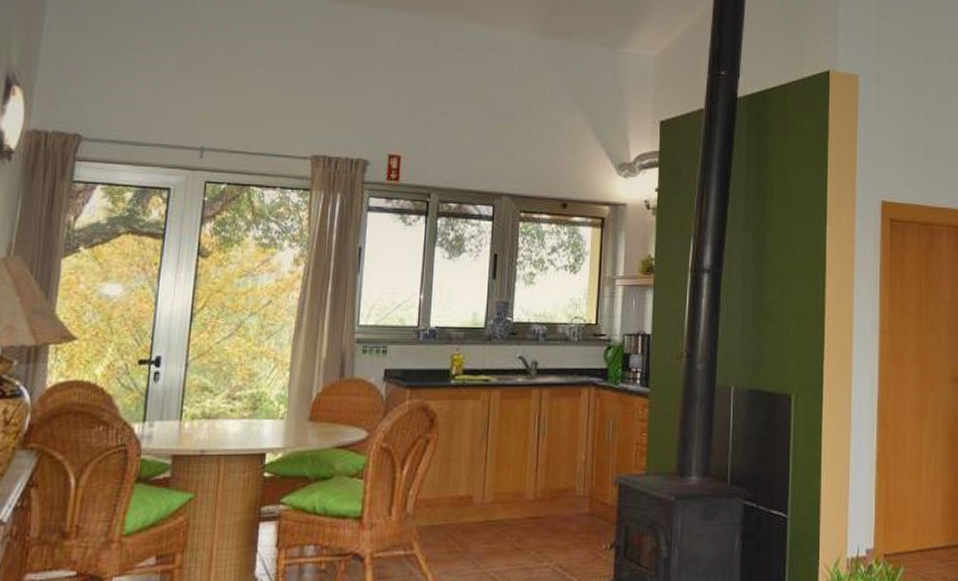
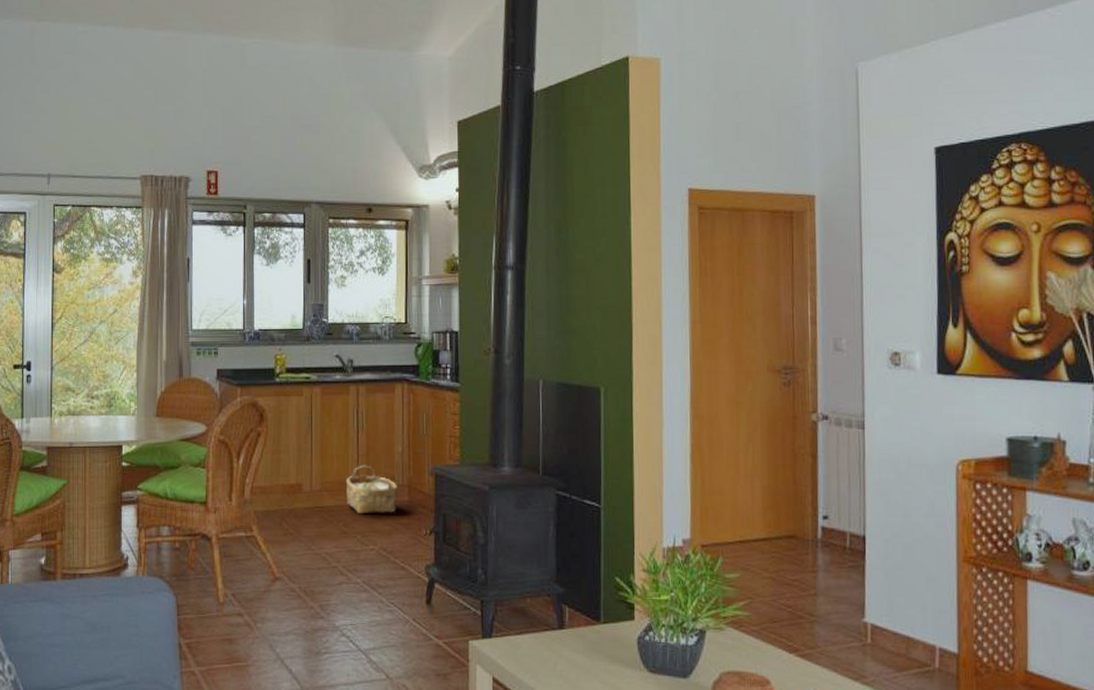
woven basket: none [521,474,578,528] -> present [345,465,397,514]

